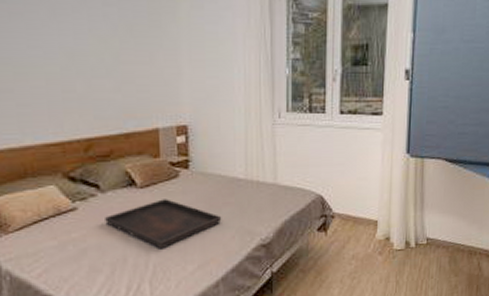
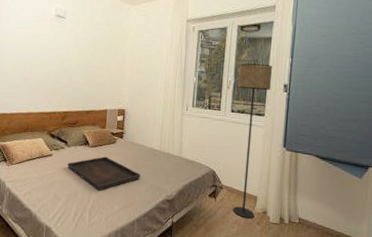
floor lamp: none [347,43,391,251] -> present [233,63,273,219]

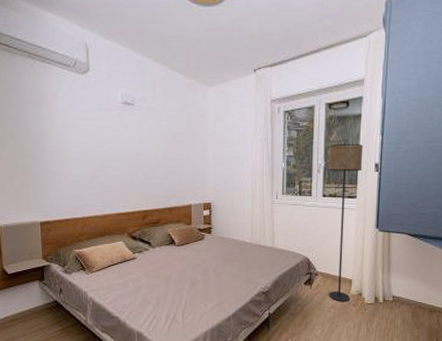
serving tray: present [67,156,141,191] -> none [154,254,234,290]

